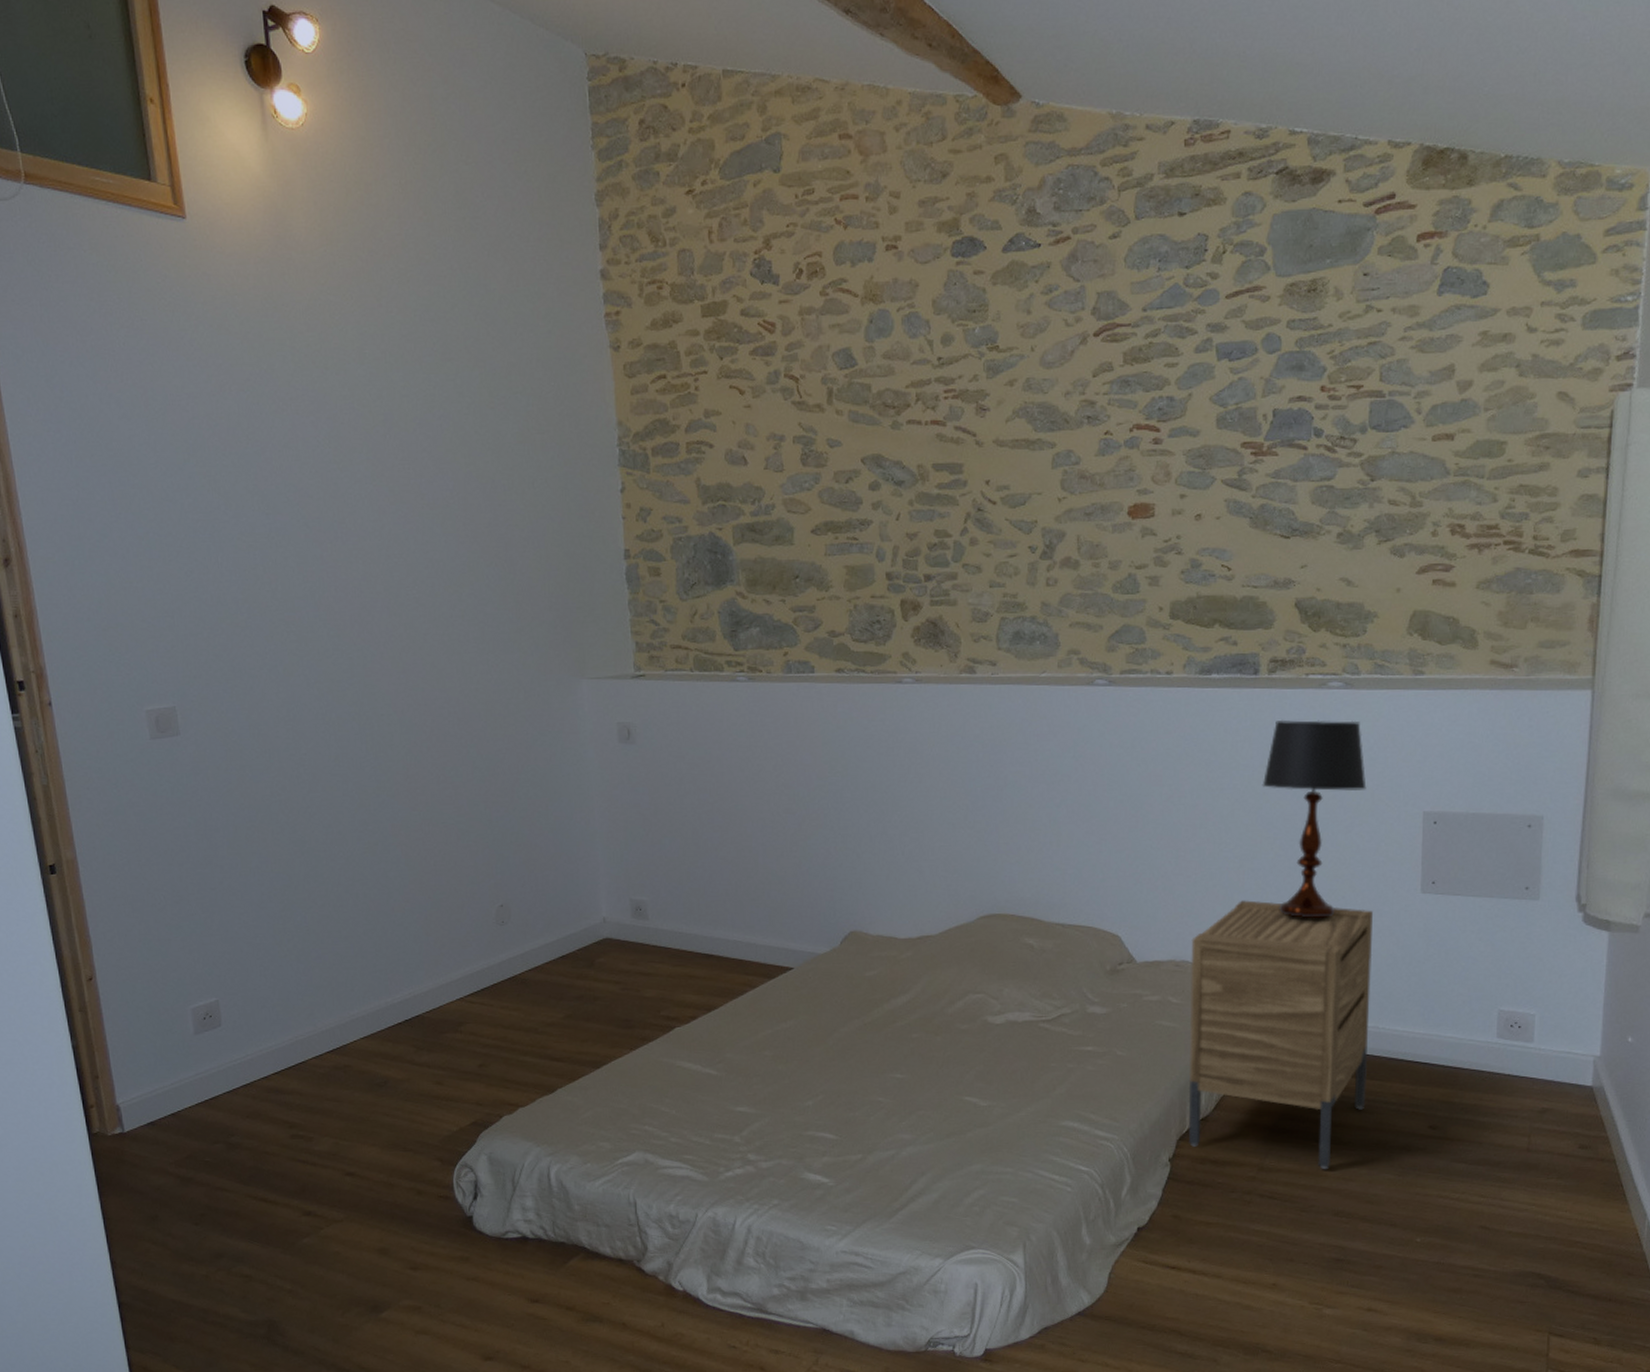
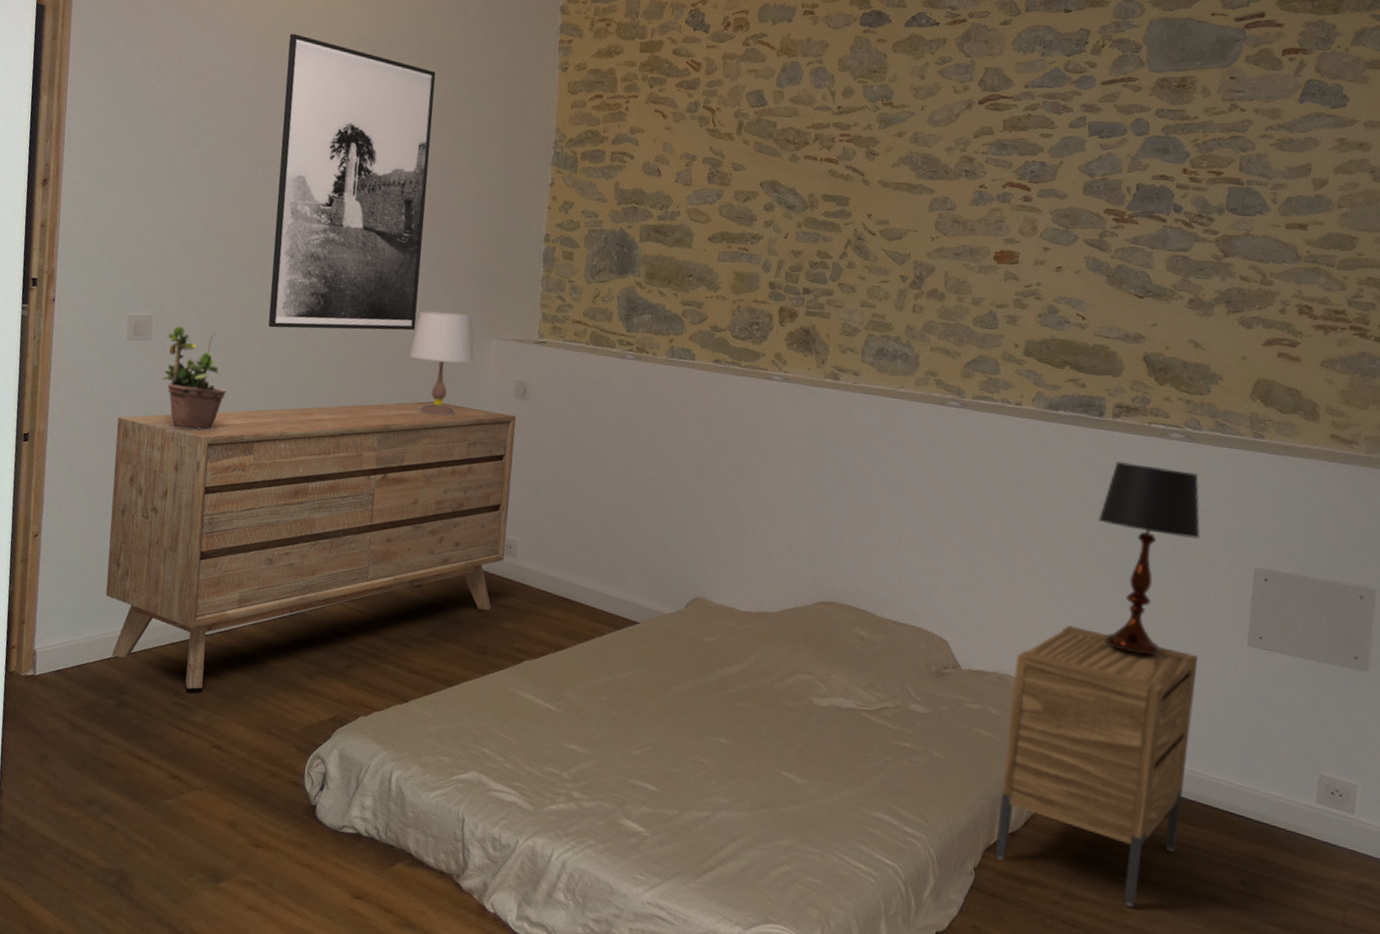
dresser: none [159,759,636,1119] -> present [106,401,516,690]
potted plant: none [198,714,284,834] -> present [162,326,227,431]
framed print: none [275,339,492,701] -> present [268,33,436,331]
table lamp: none [489,655,566,775] -> present [409,310,475,416]

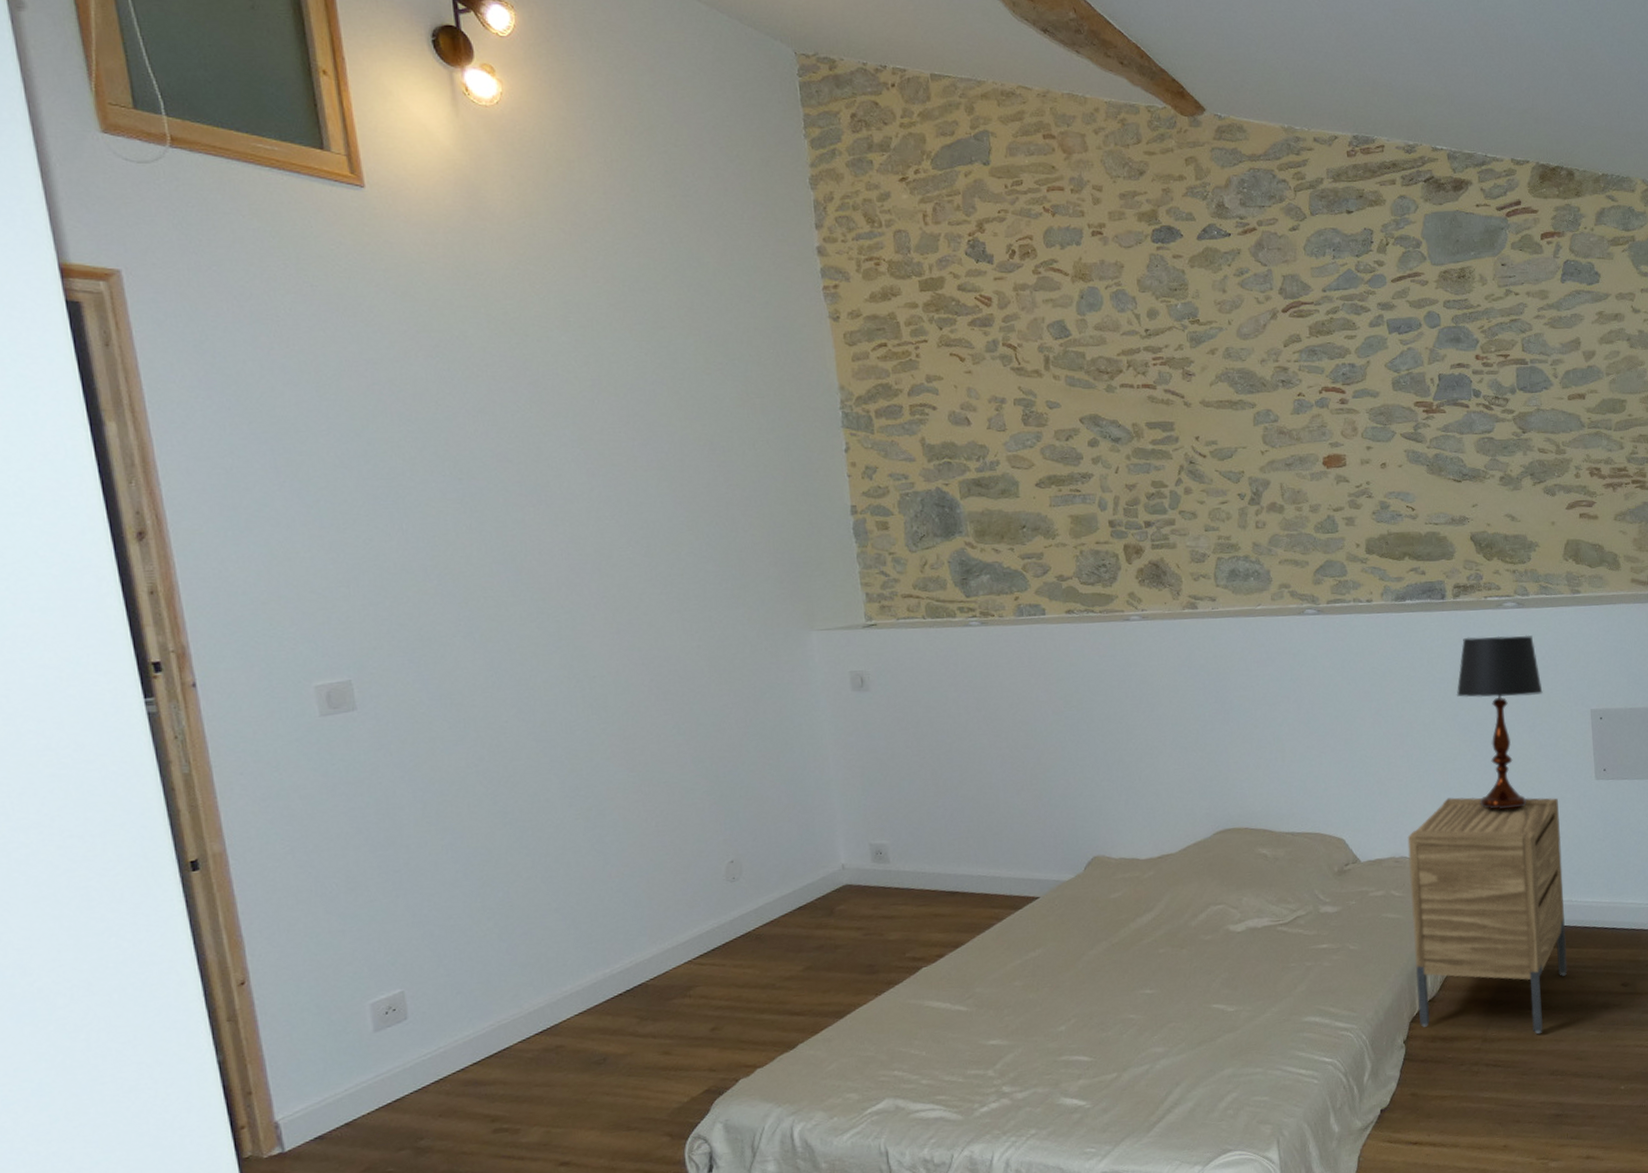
dresser: present [106,401,516,690] -> none [330,710,877,1110]
potted plant: present [162,326,227,431] -> none [378,685,482,811]
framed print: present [268,33,436,331] -> none [468,307,715,666]
table lamp: present [409,310,475,416] -> none [713,608,795,729]

